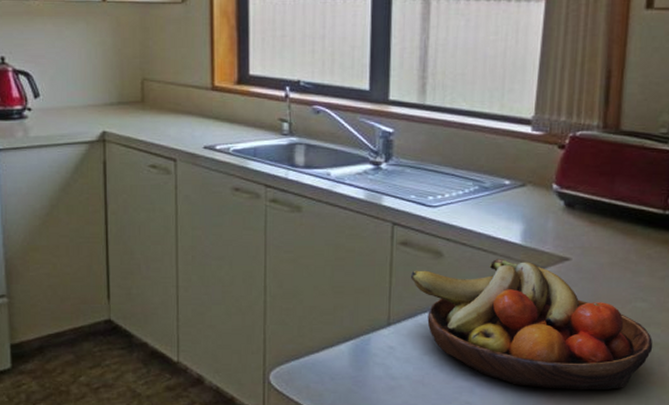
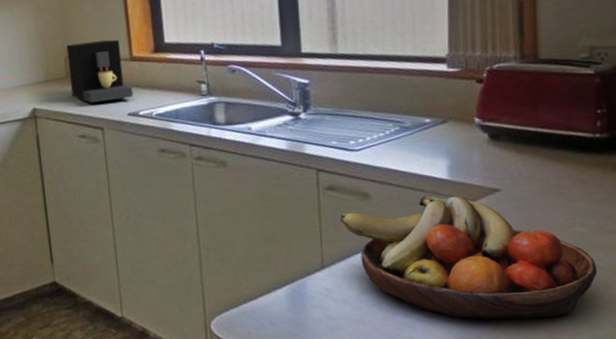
coffee maker: none [144,64,211,132] -> present [66,39,133,103]

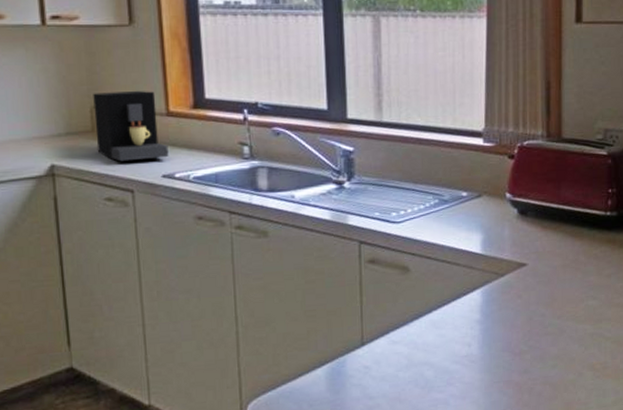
fruit bowl: present [340,194,598,320] -> none [381,268,606,392]

